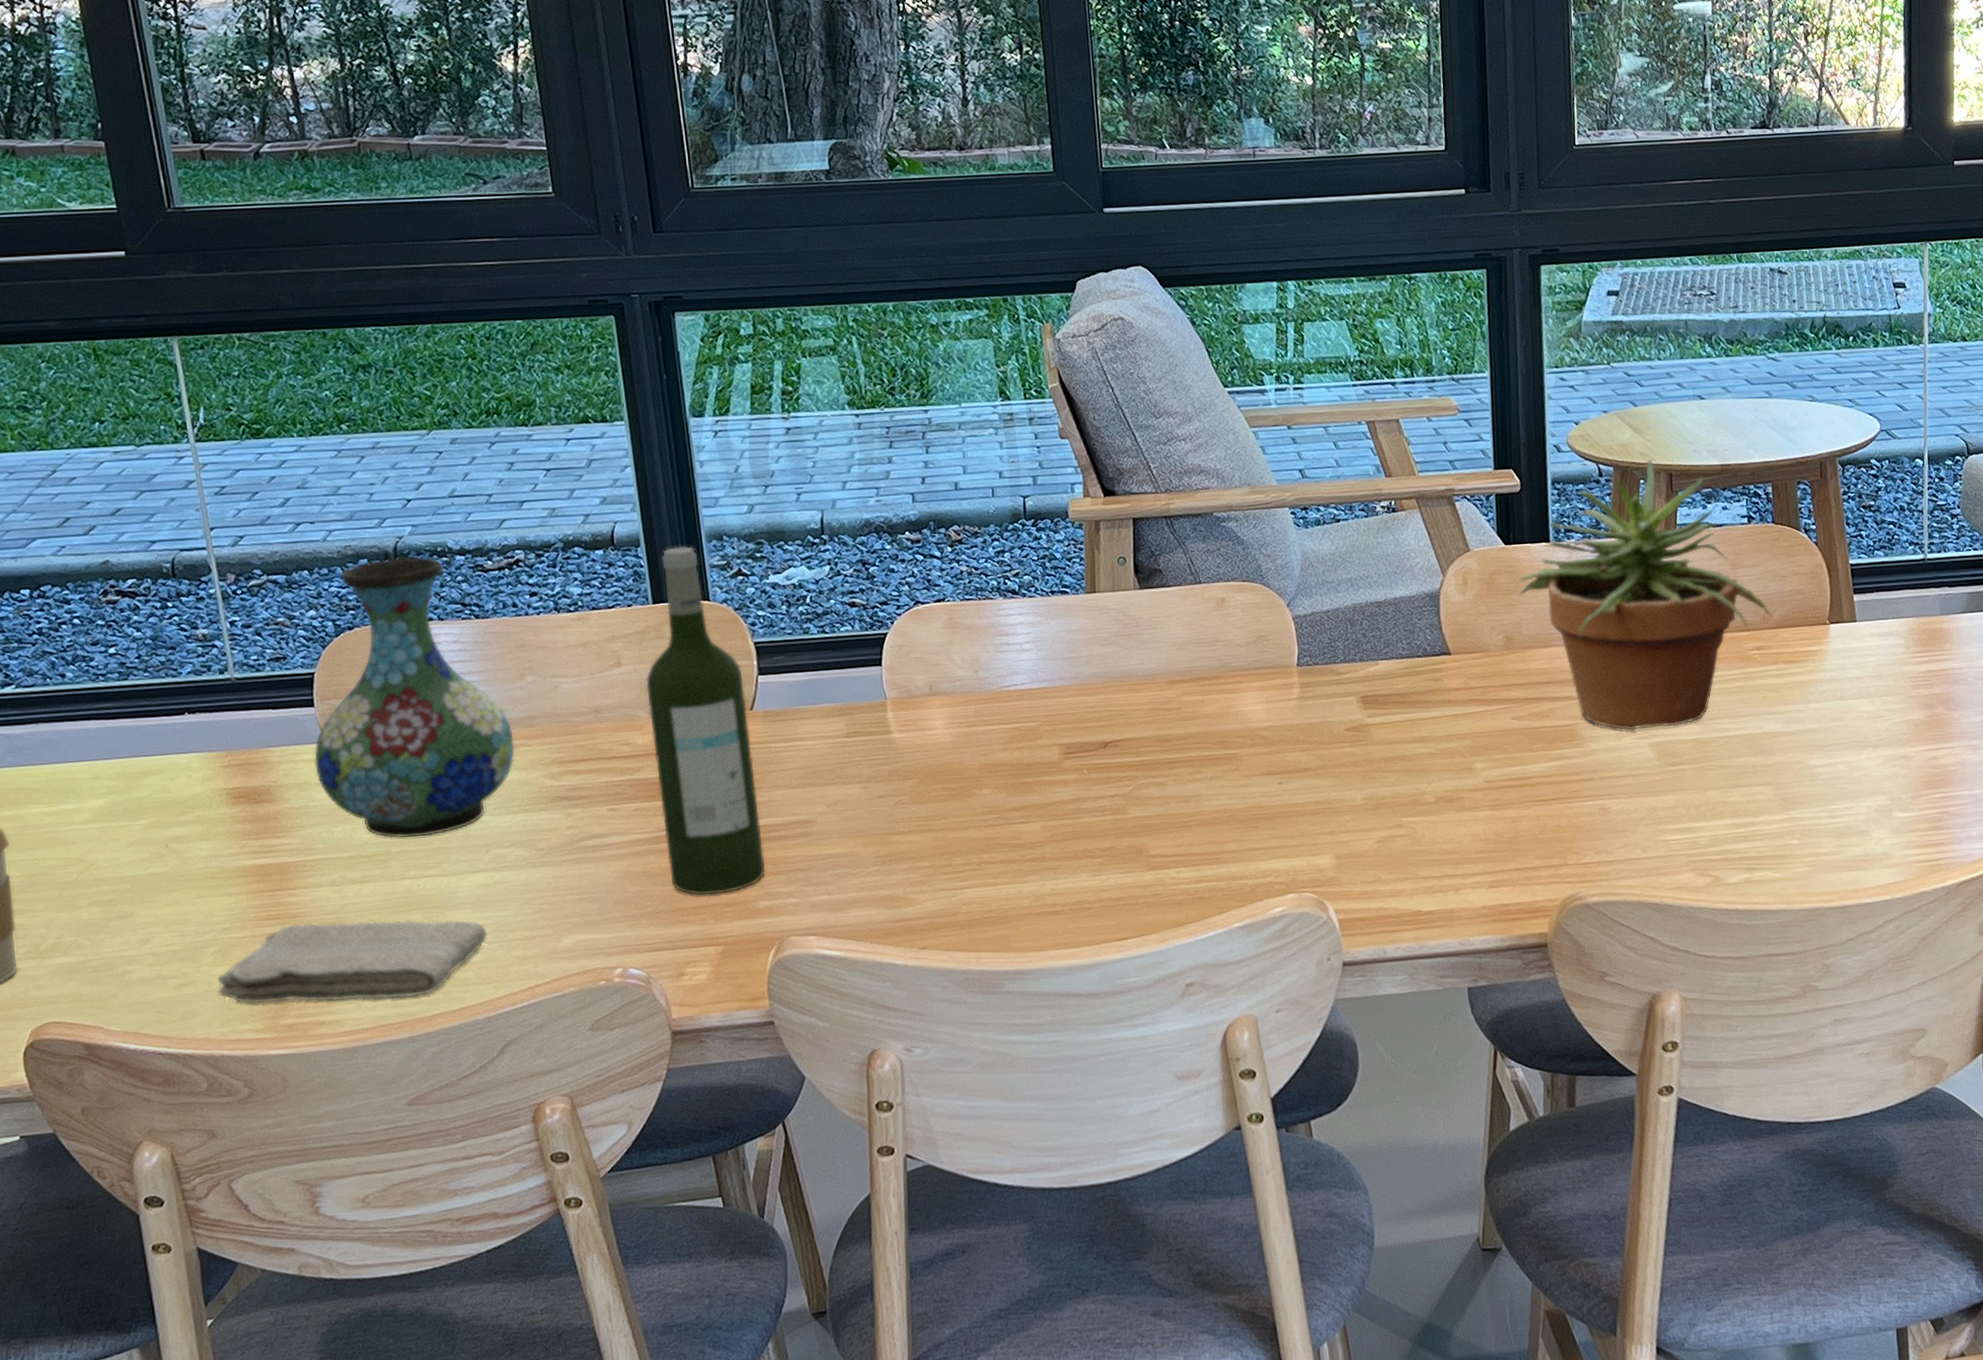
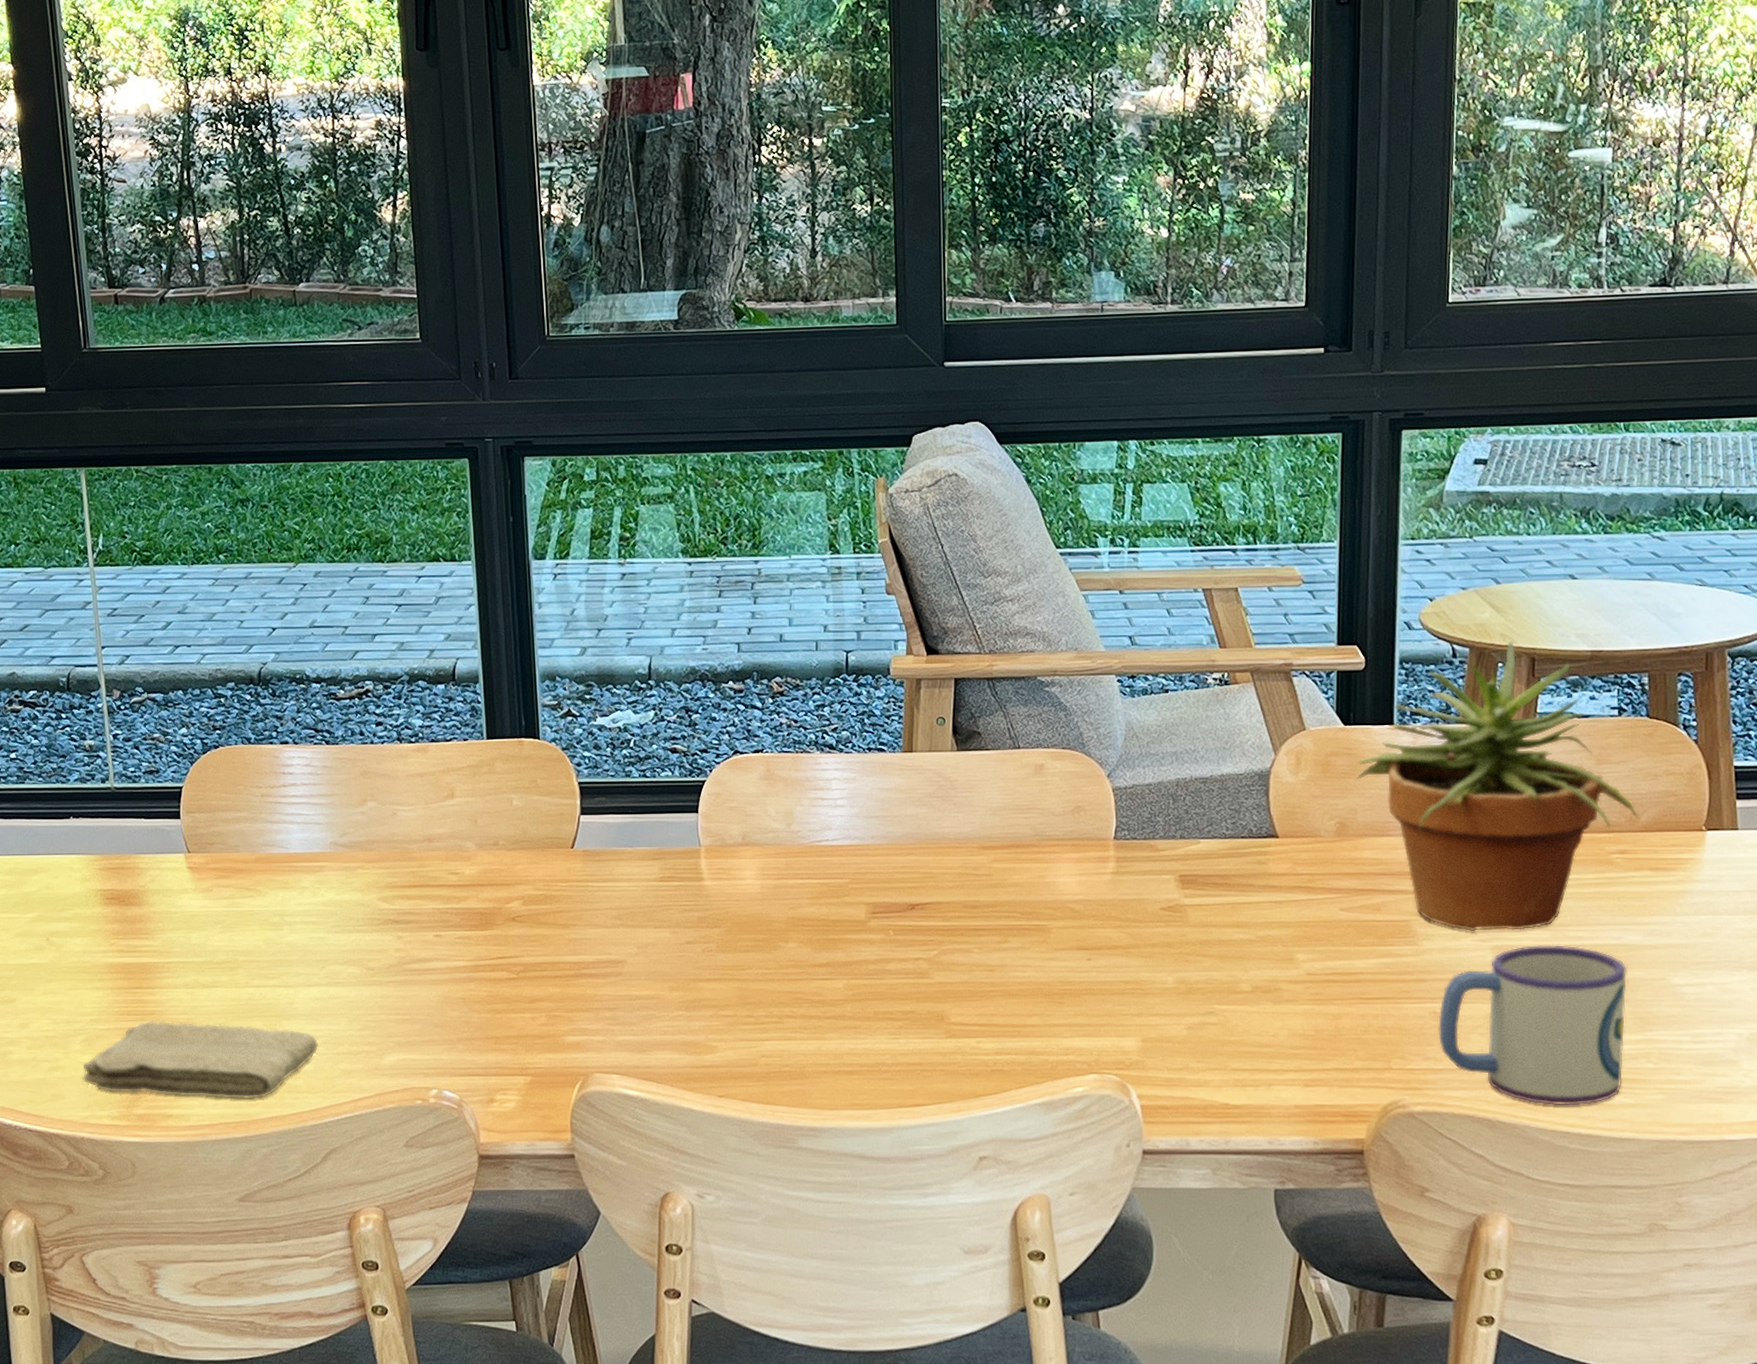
vase: present [314,556,515,839] -> none [177,682,353,948]
wine bottle: present [646,546,766,896] -> none [476,685,576,1026]
mug: none [1606,737,1772,886] -> present [1438,945,1628,1106]

